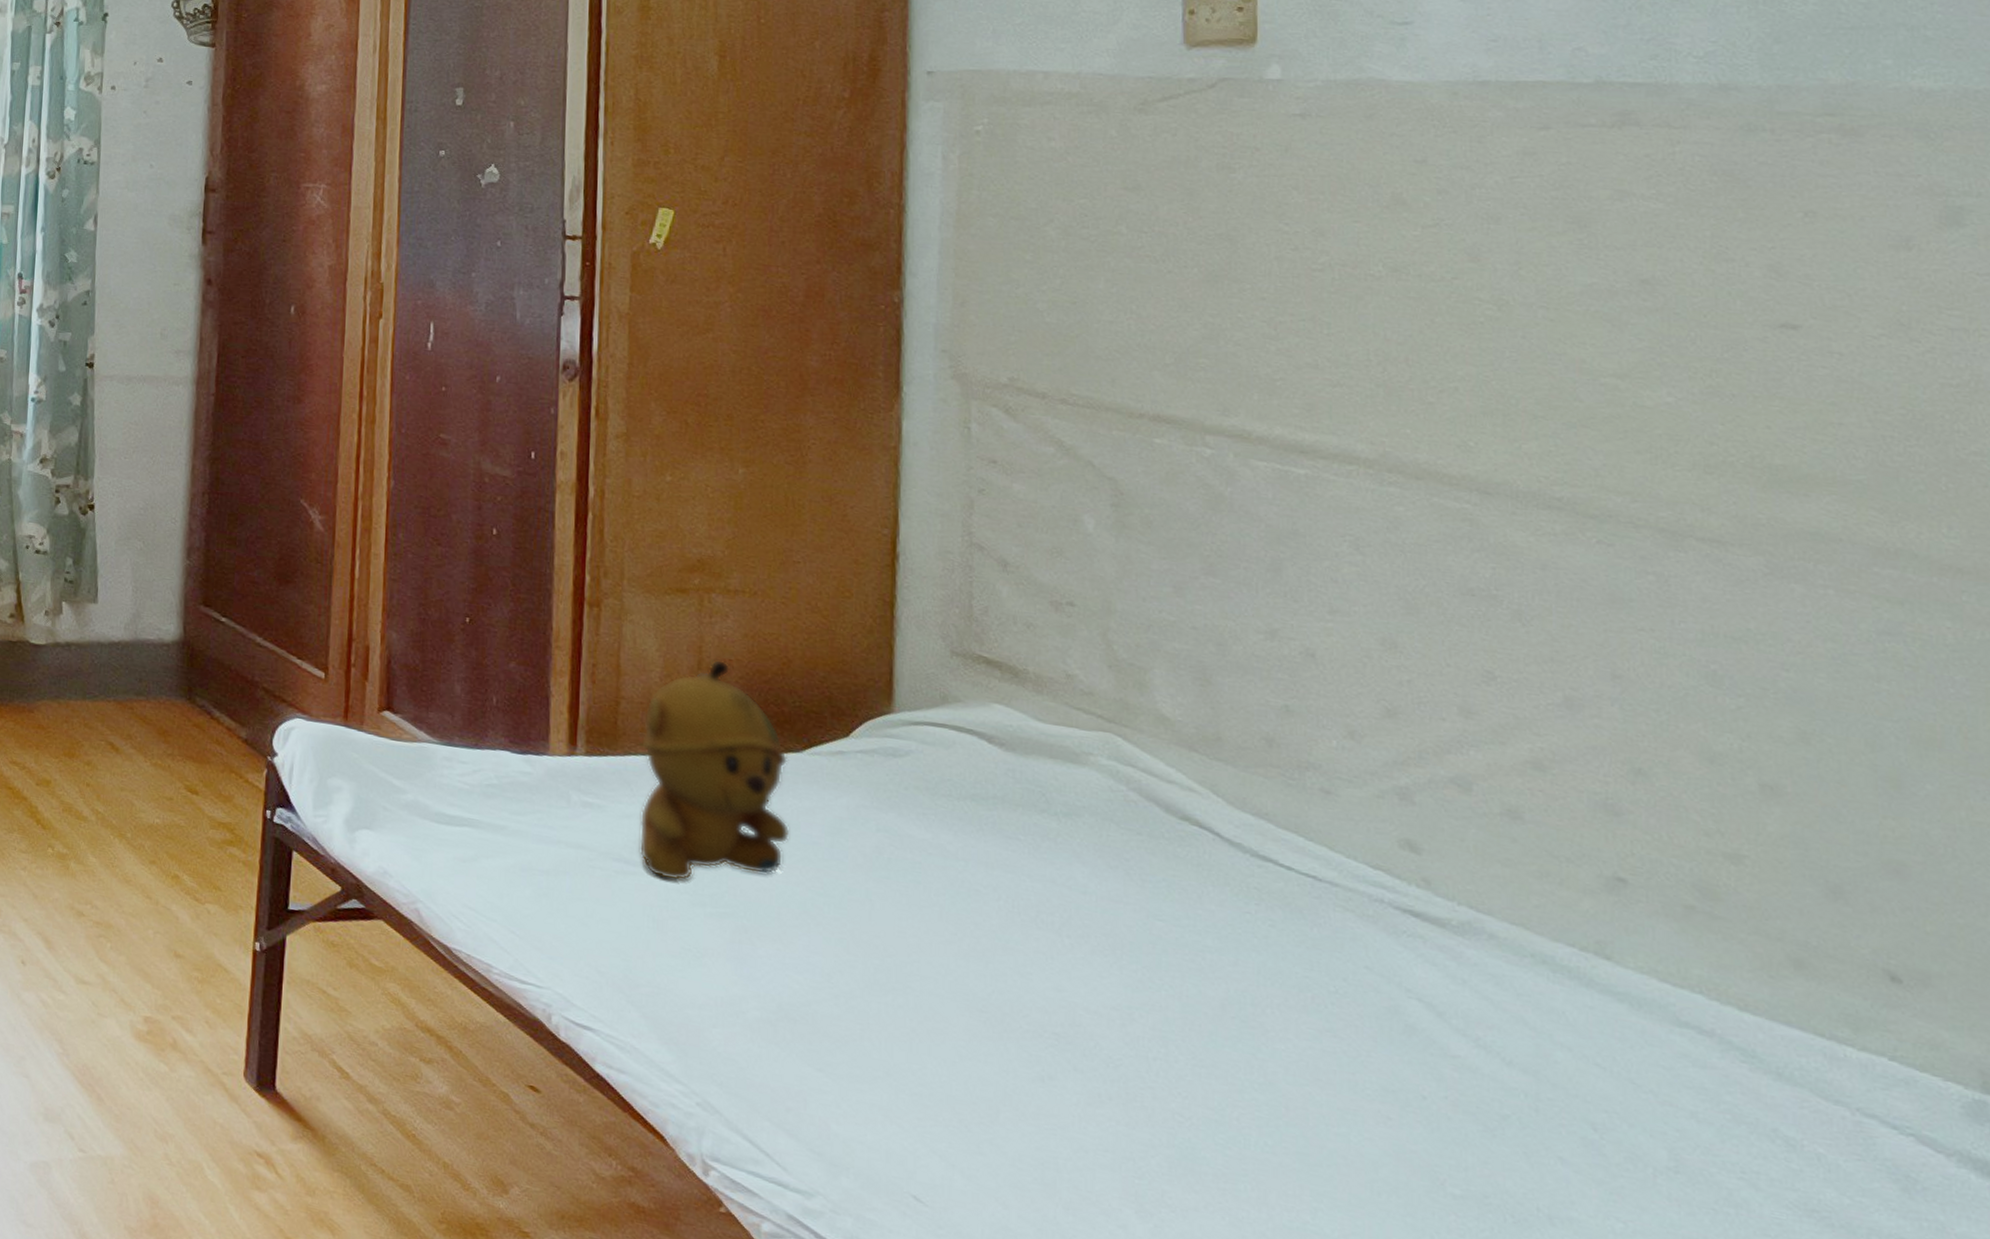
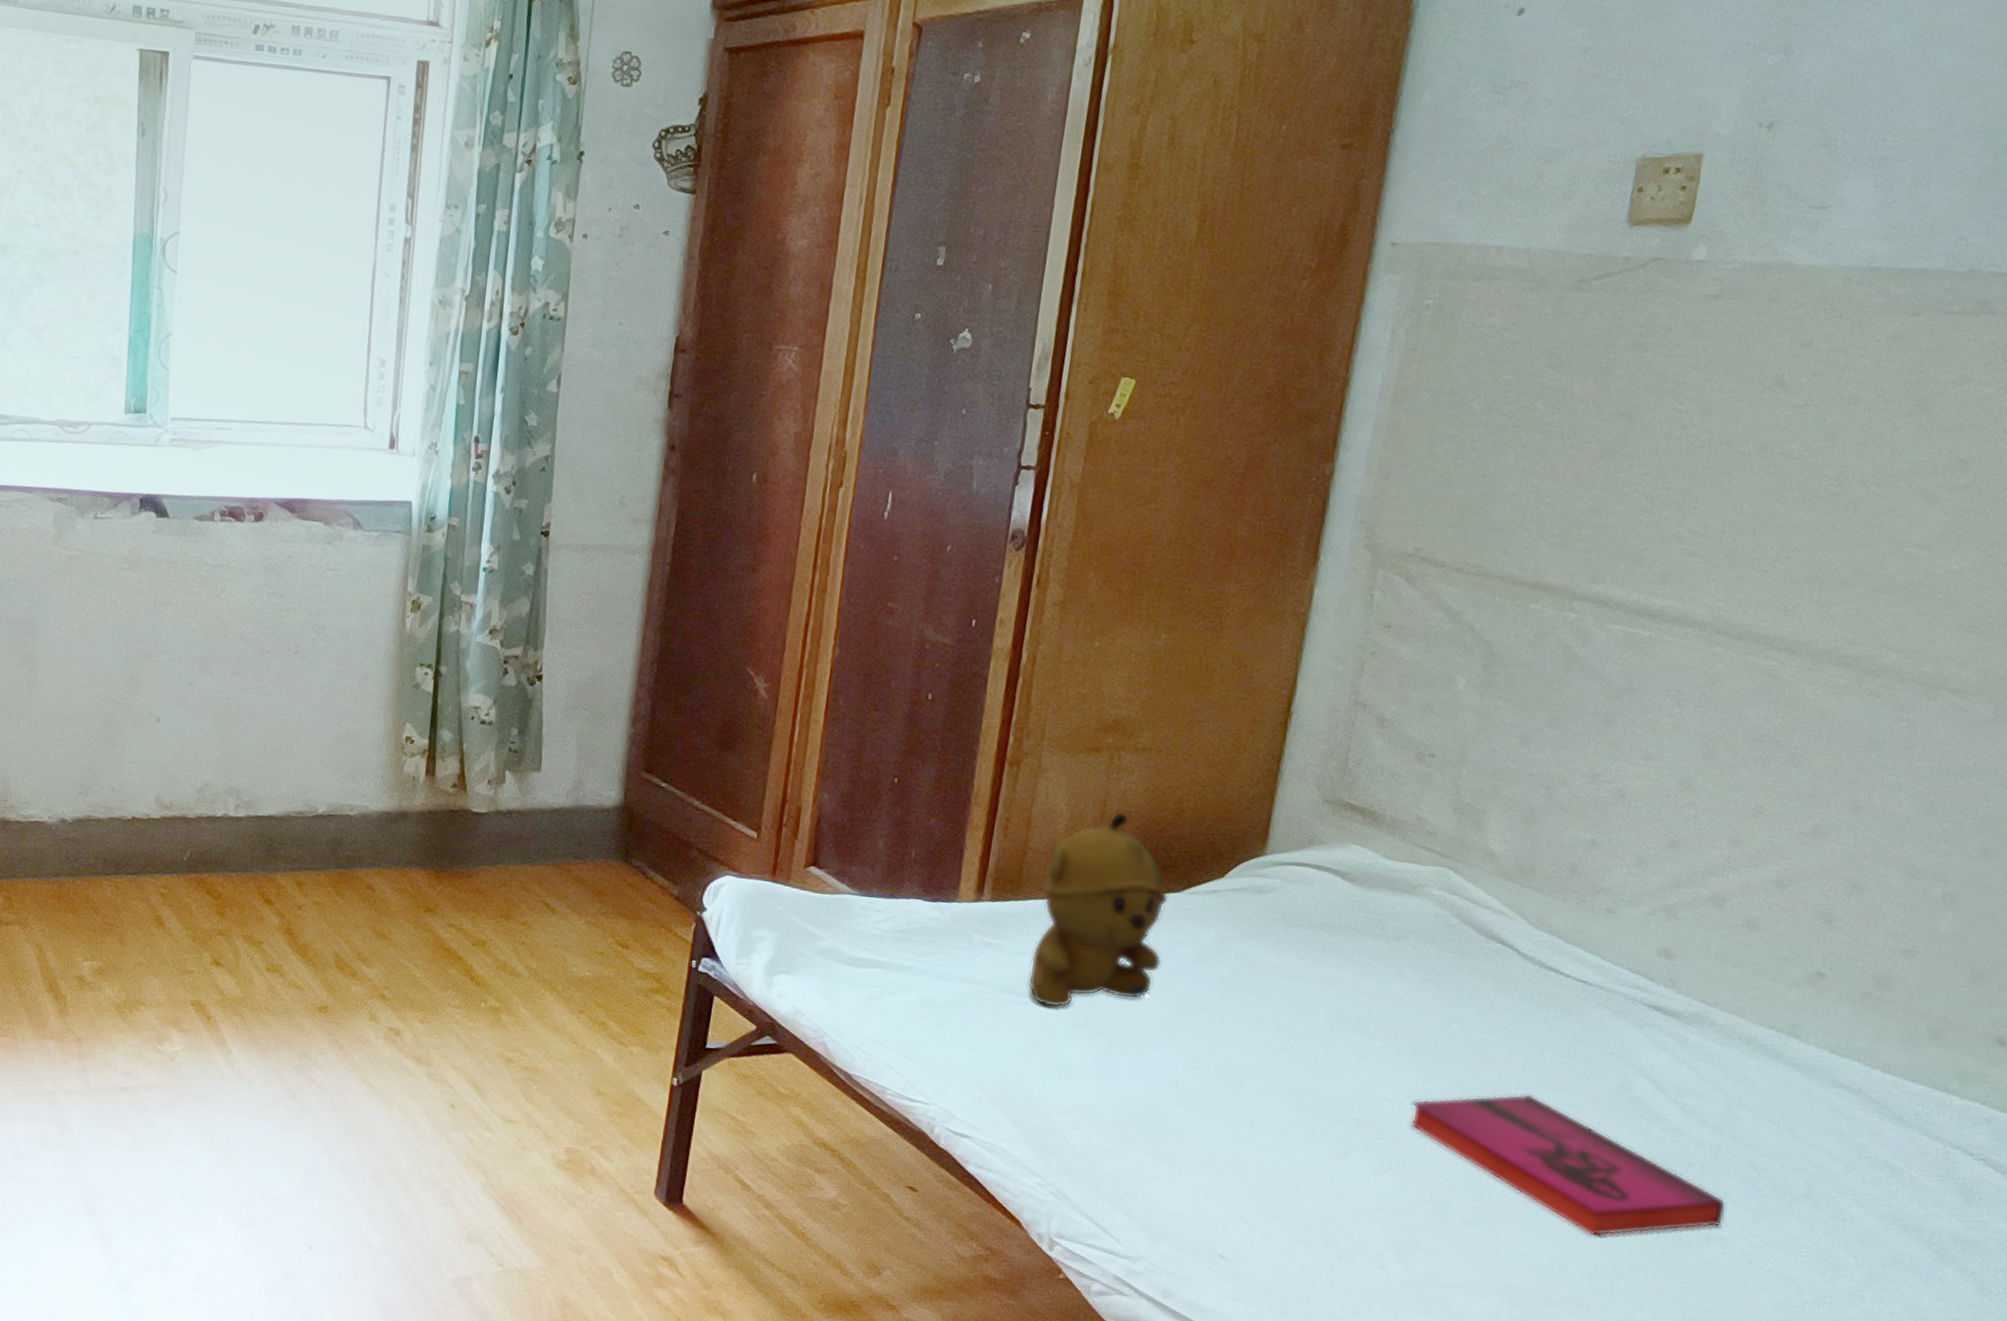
hardback book: none [1123,1013,1567,1206] -> present [1411,1094,1727,1237]

